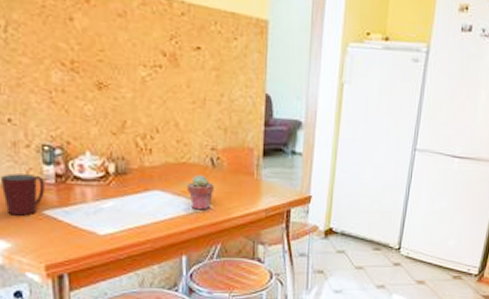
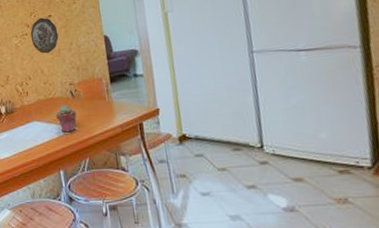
decorative plate: none [166,47,207,101] -> present [30,17,59,54]

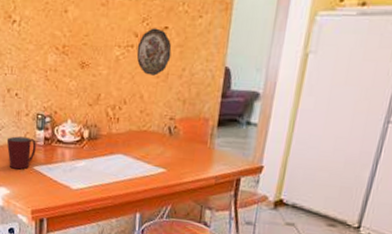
potted succulent: present [56,105,77,133] -> none [146,141,170,174]

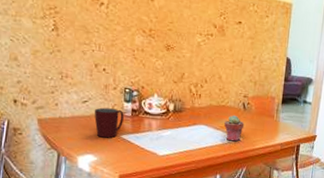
decorative plate: present [136,28,172,76] -> none [215,21,245,61]
potted succulent: none [146,141,170,174] -> present [224,115,245,142]

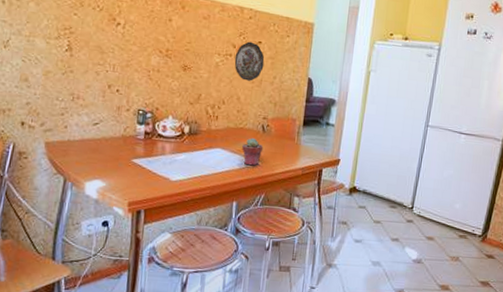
mug: present [94,107,124,138] -> none [105,130,136,163]
decorative plate: none [215,21,245,61] -> present [234,41,265,81]

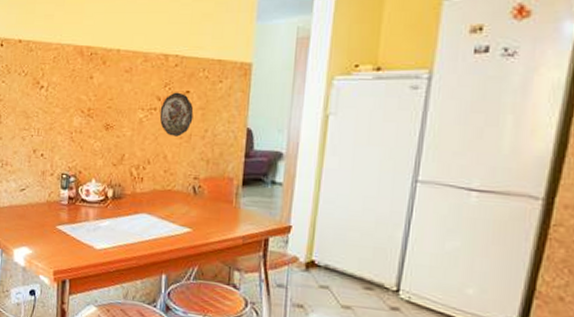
potted succulent: present [242,137,264,166] -> none [170,201,195,234]

